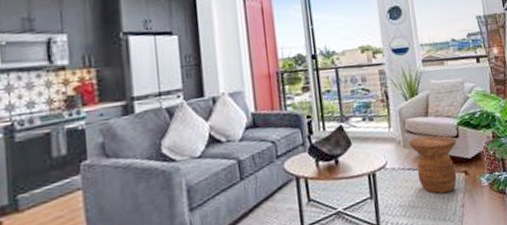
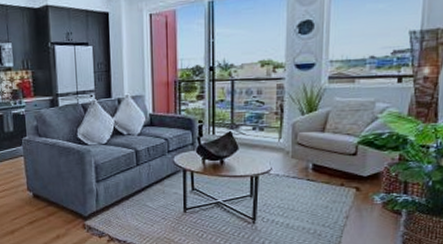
side table: present [409,135,457,194] -> none [298,150,352,204]

